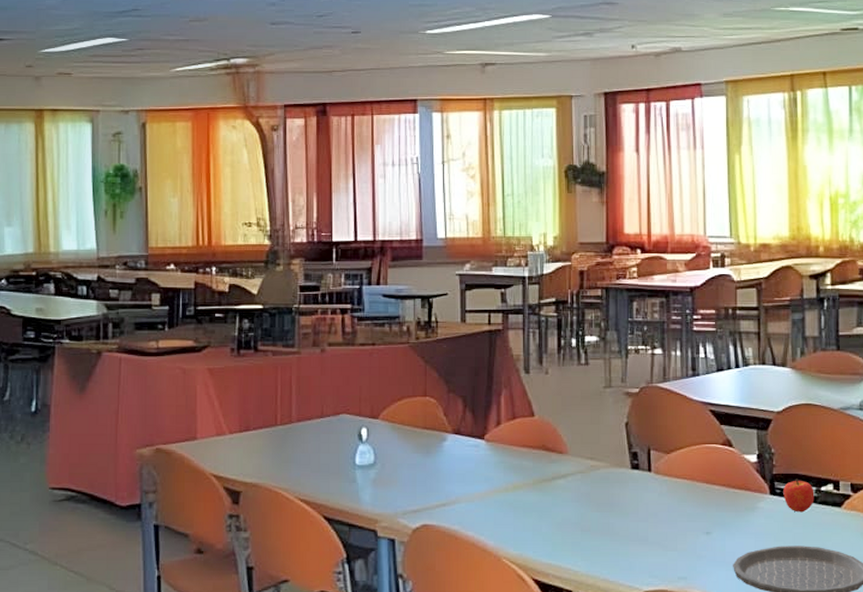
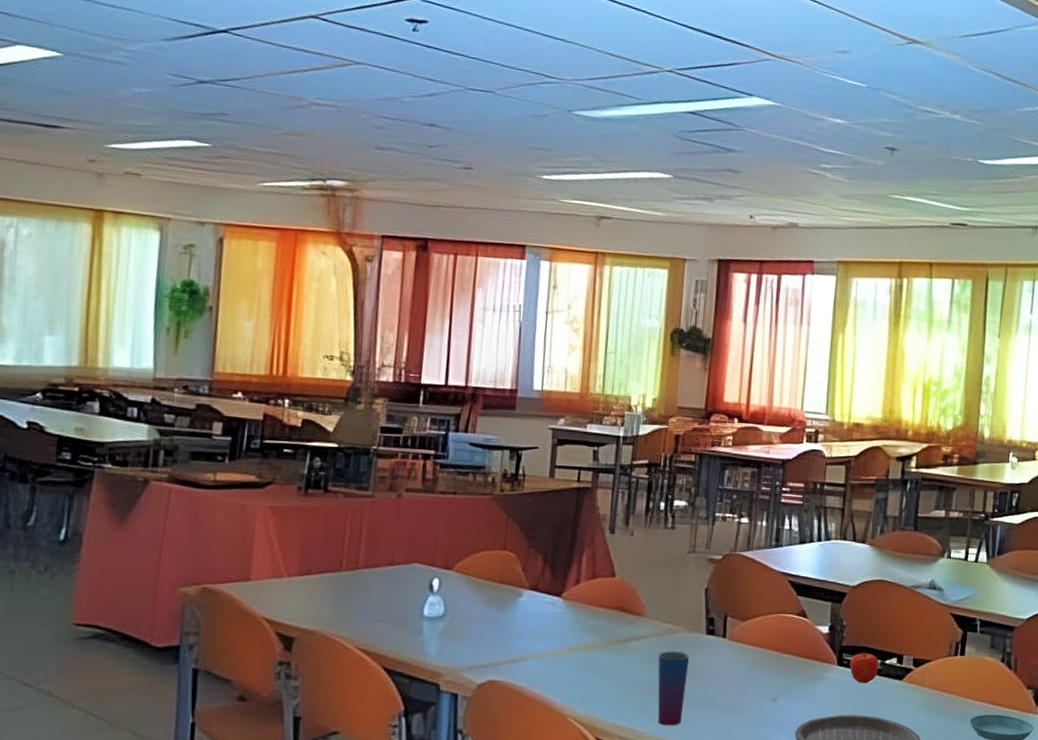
cup: none [584,487,617,564] -> present [657,650,690,726]

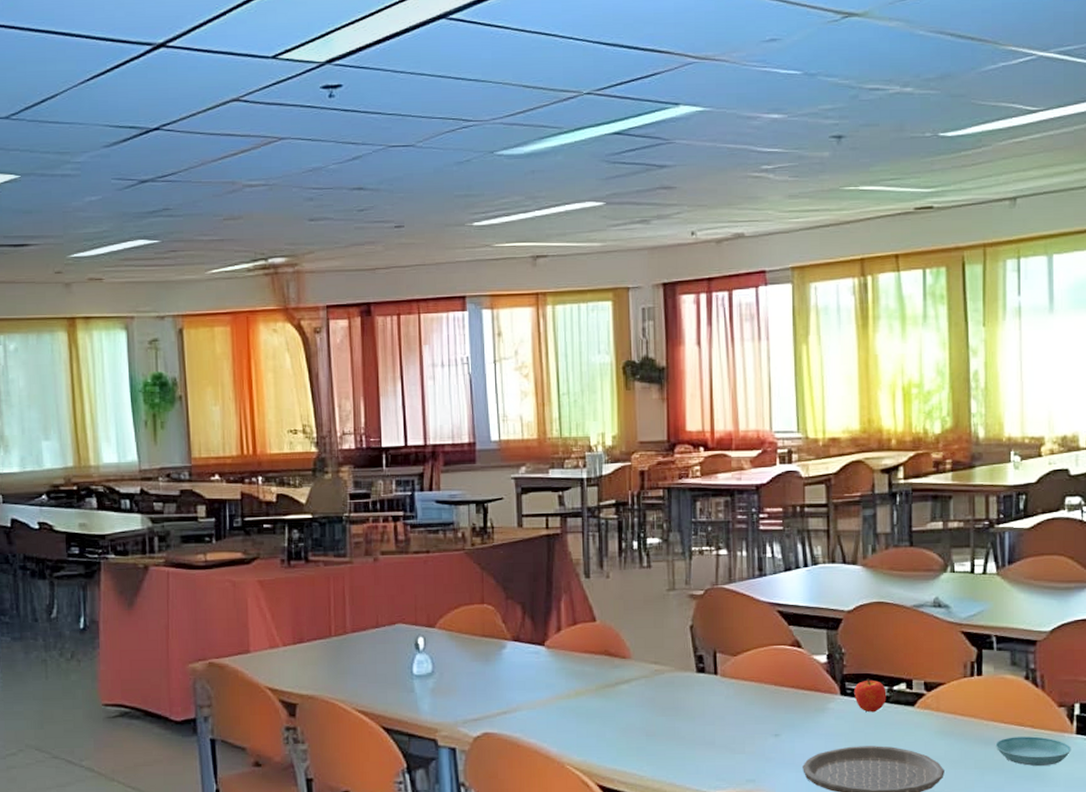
cup: present [657,650,690,726] -> none [649,691,682,768]

